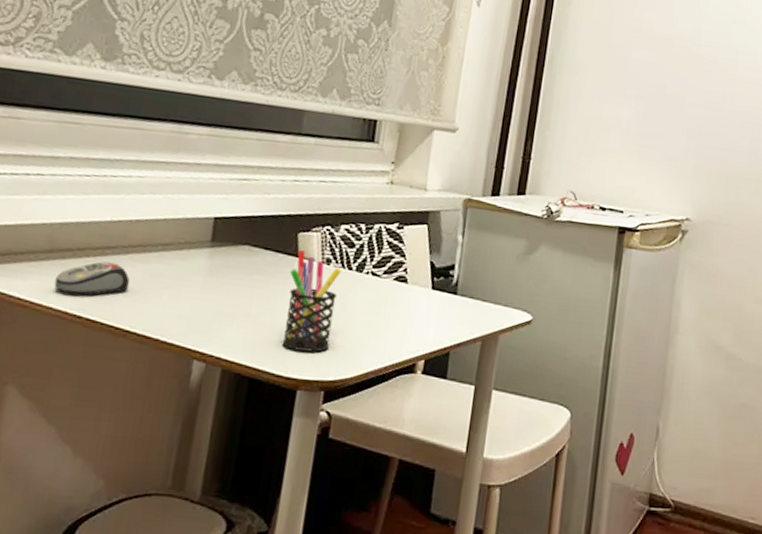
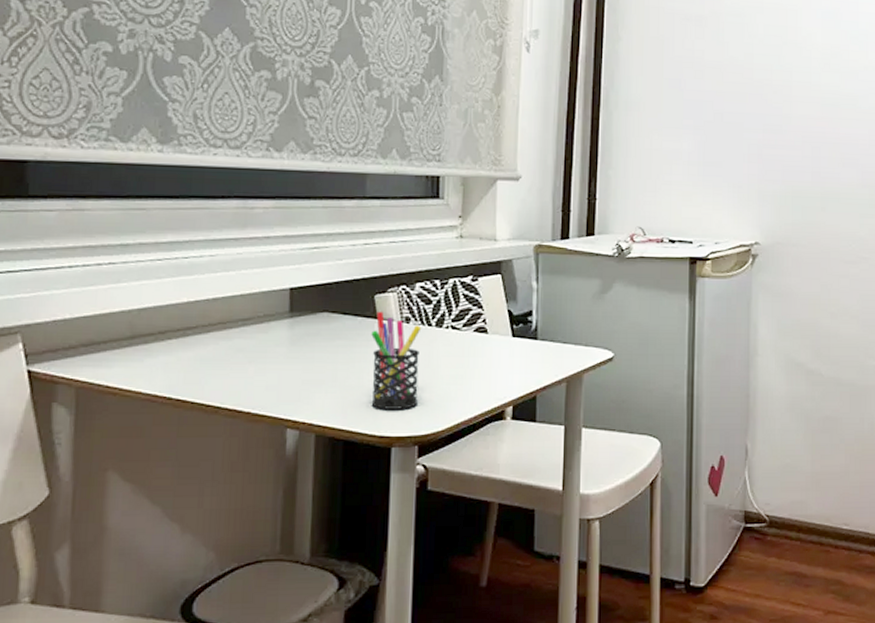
computer mouse: present [54,261,130,295] -> none [140,342,214,377]

